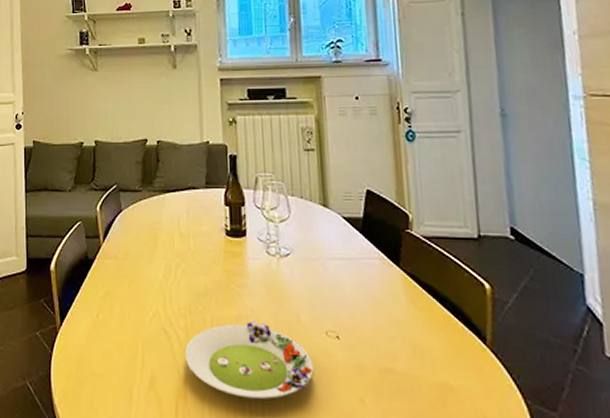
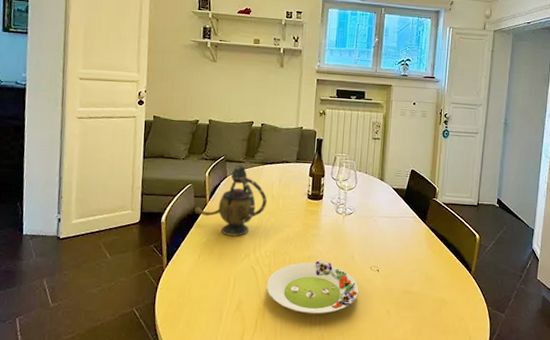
teapot: none [87,193,175,288] -> present [194,164,267,236]

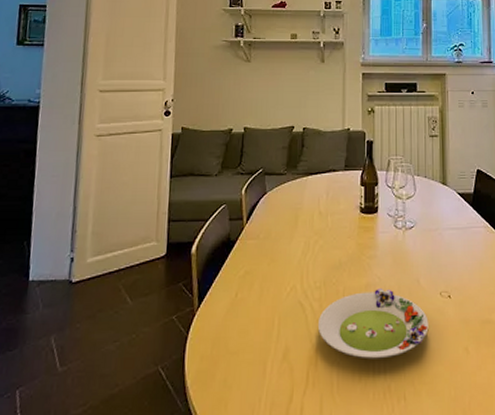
teapot: present [194,164,267,236] -> none [230,177,314,265]

